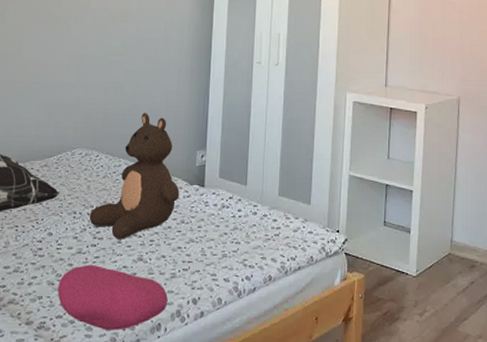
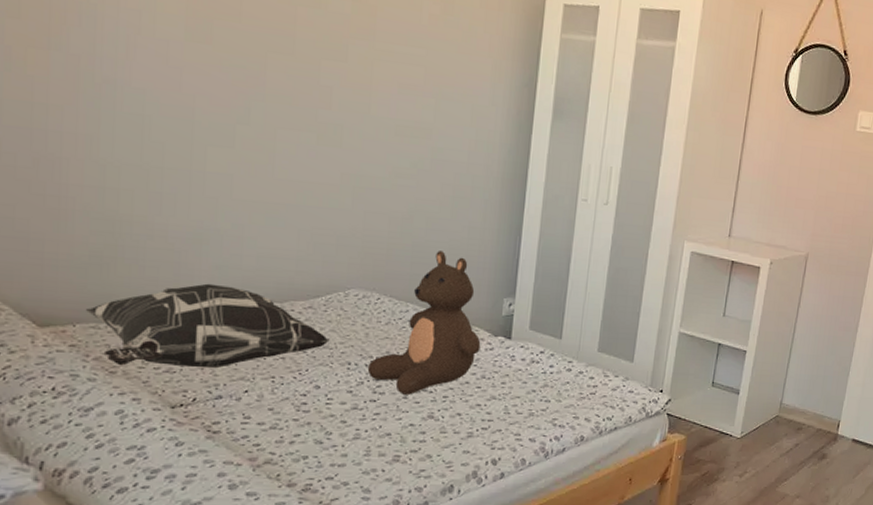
cushion: present [57,264,168,330] -> none [327,421,463,492]

